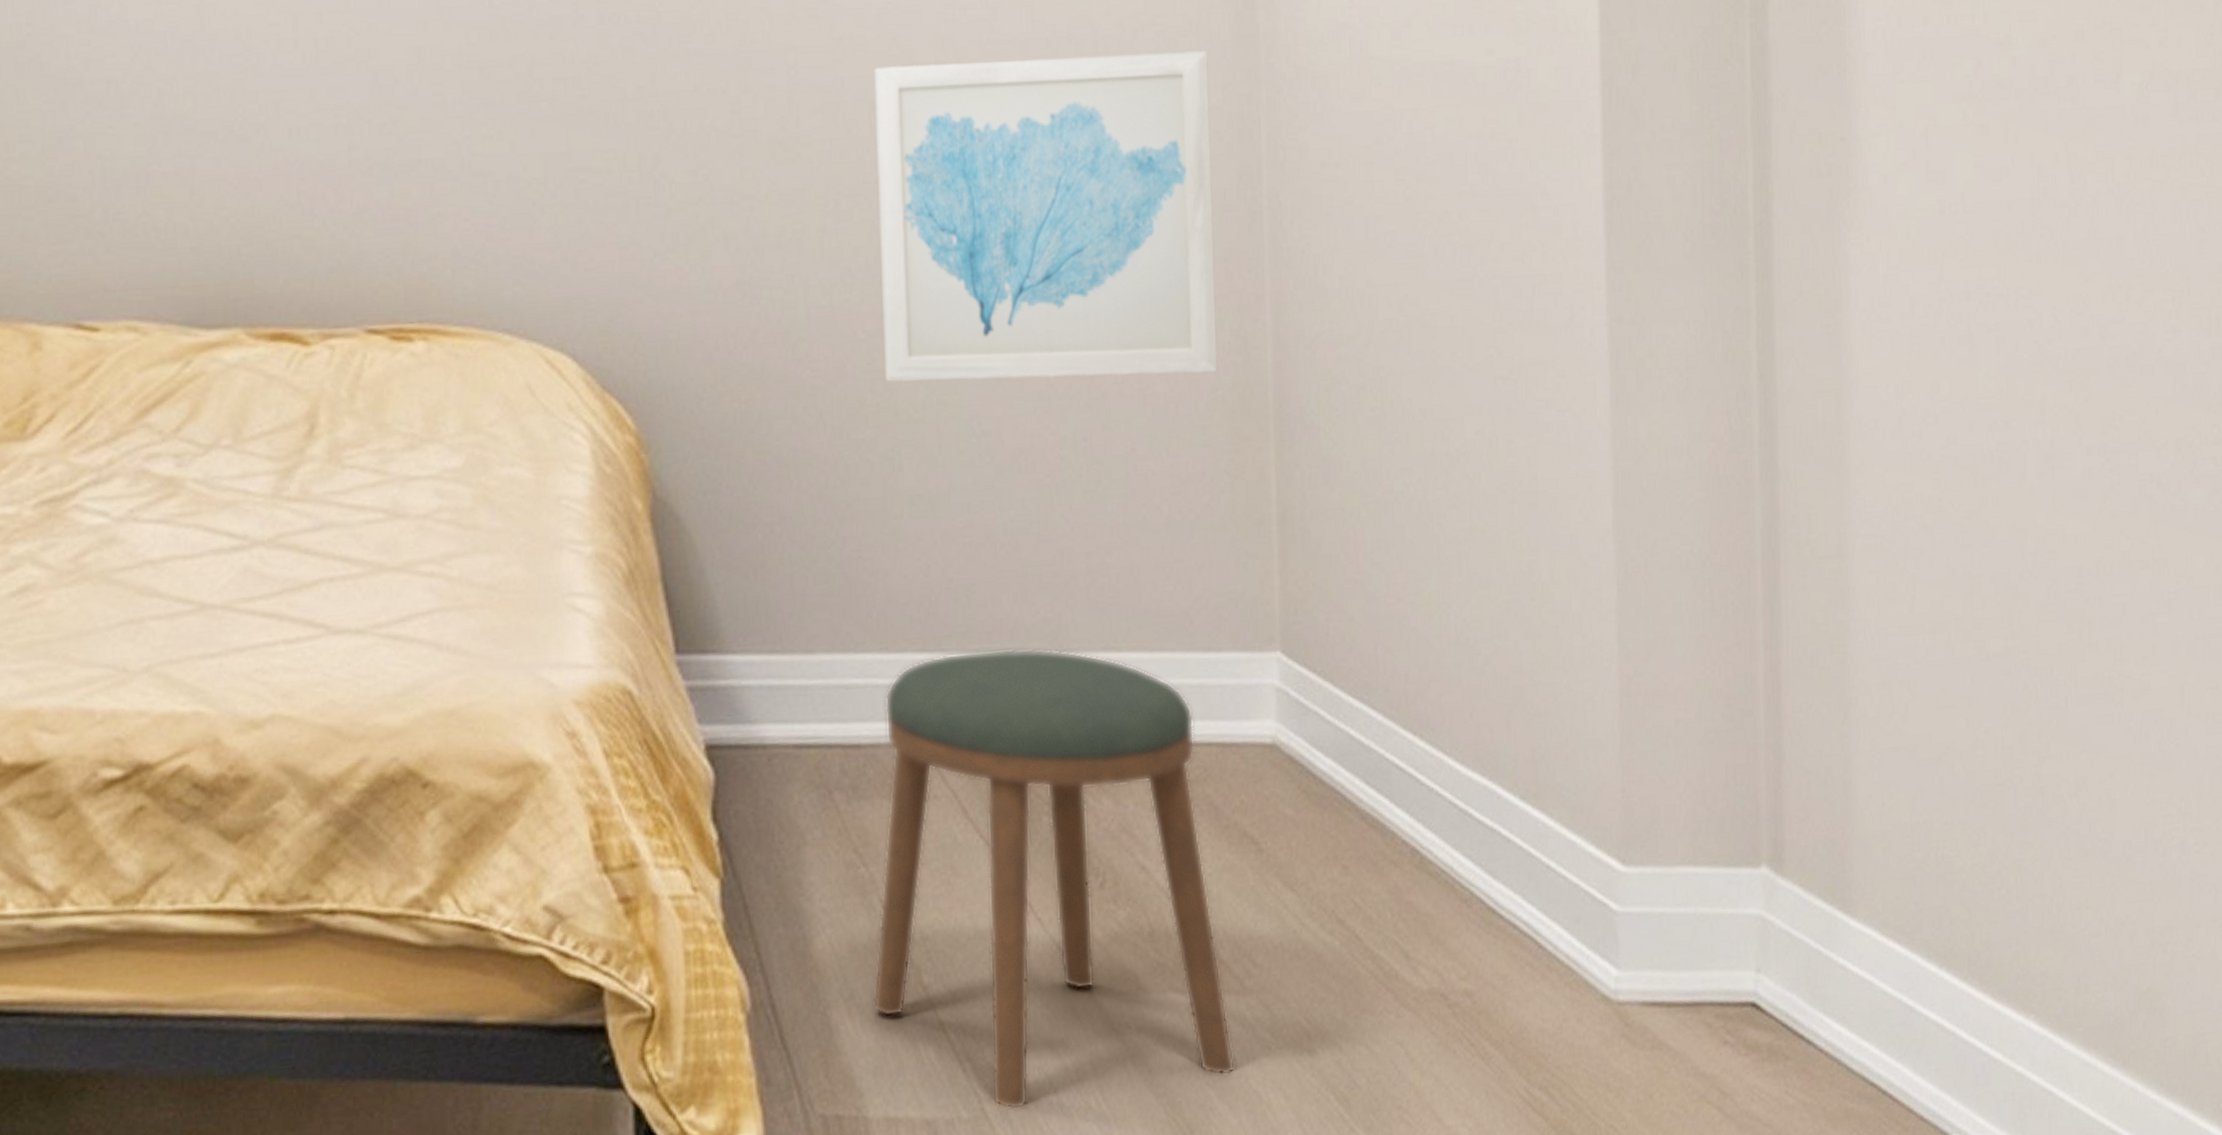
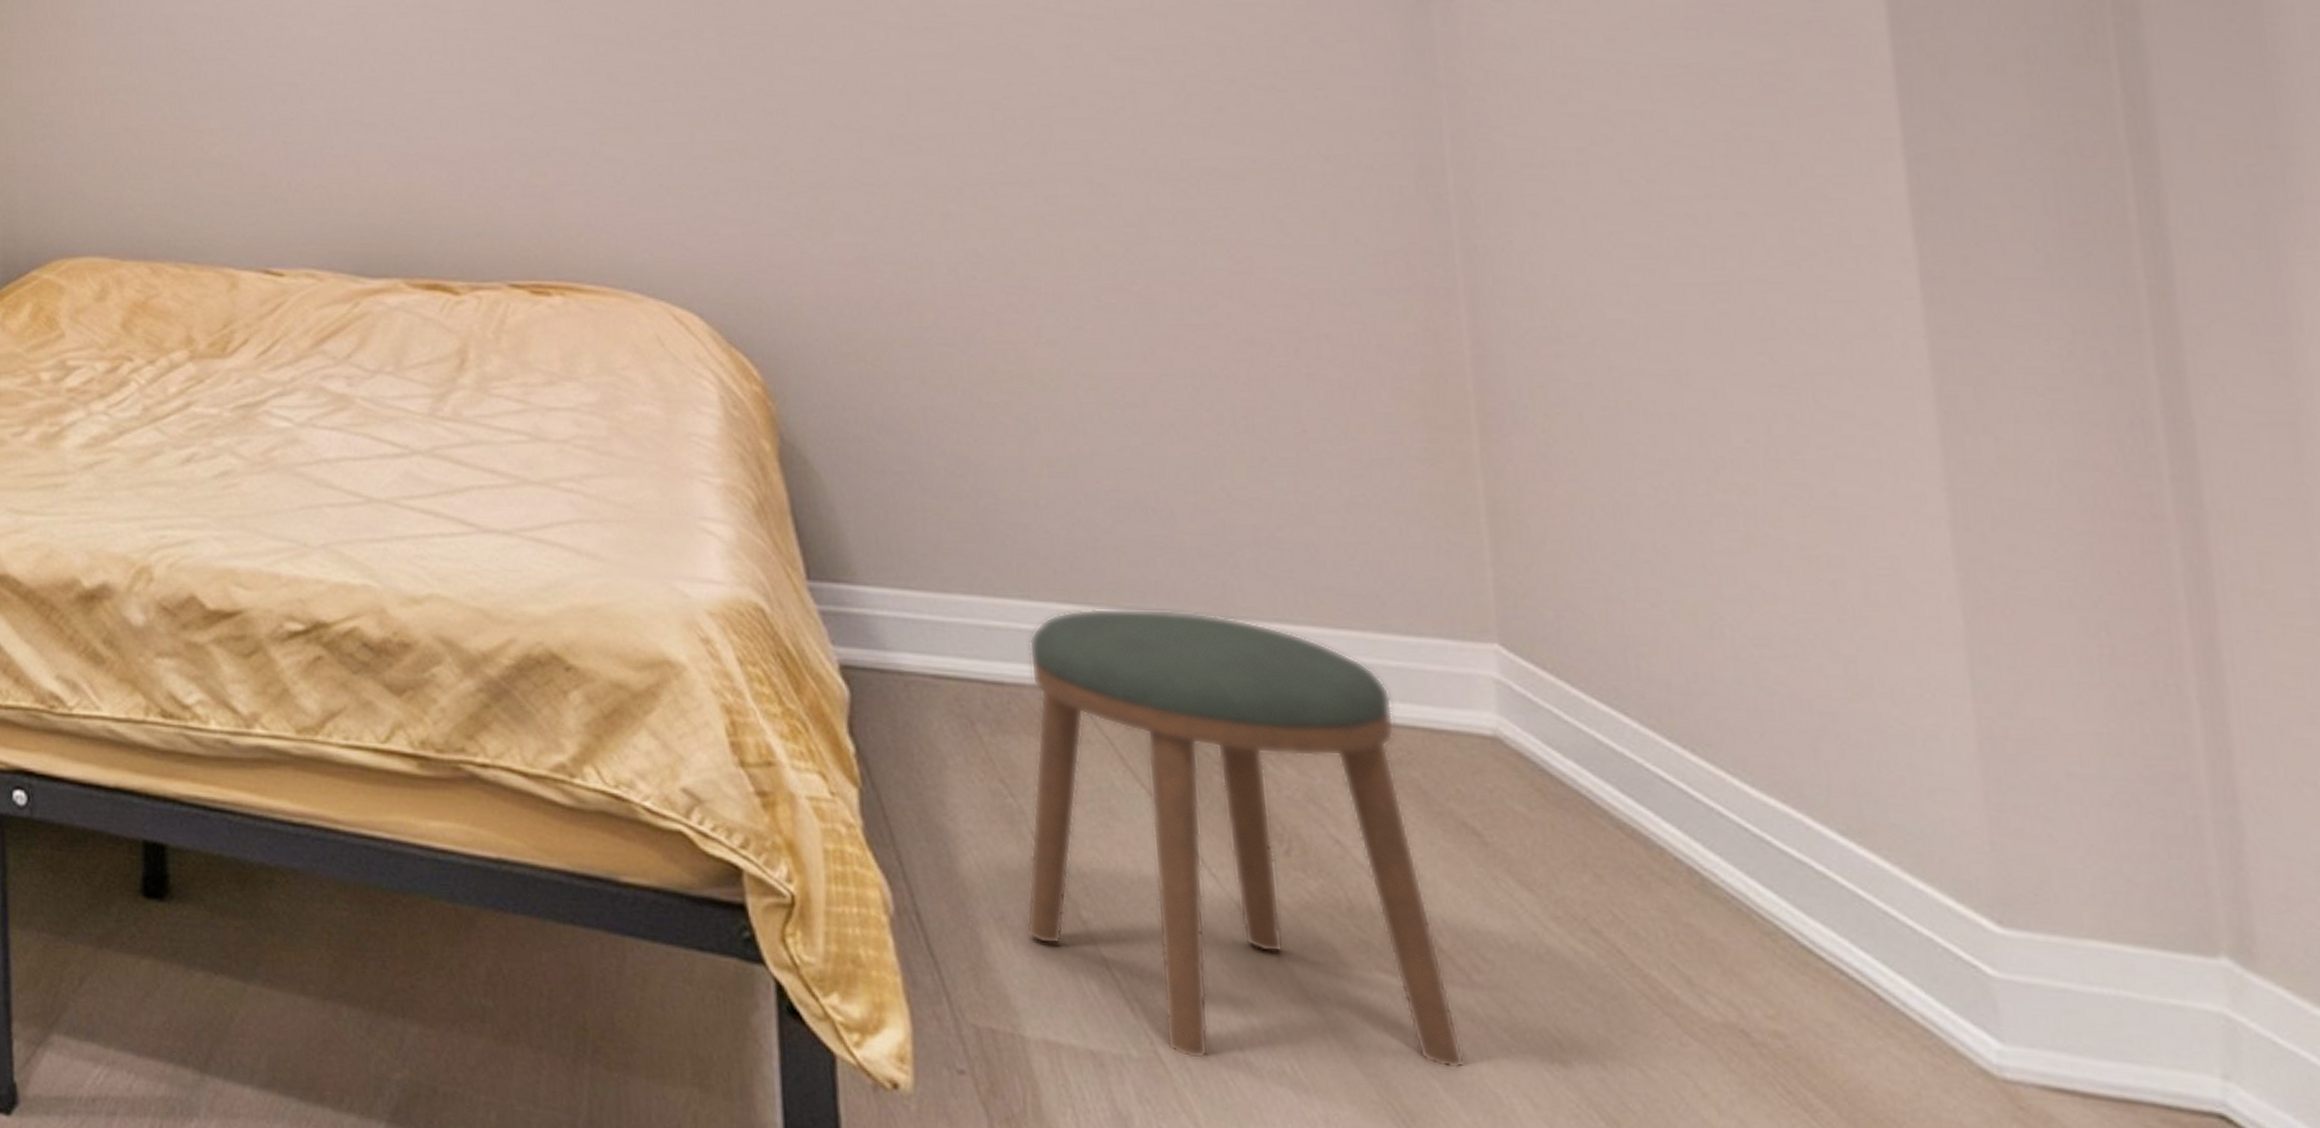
wall art: present [874,51,1218,382] -> none [995,55,1403,362]

